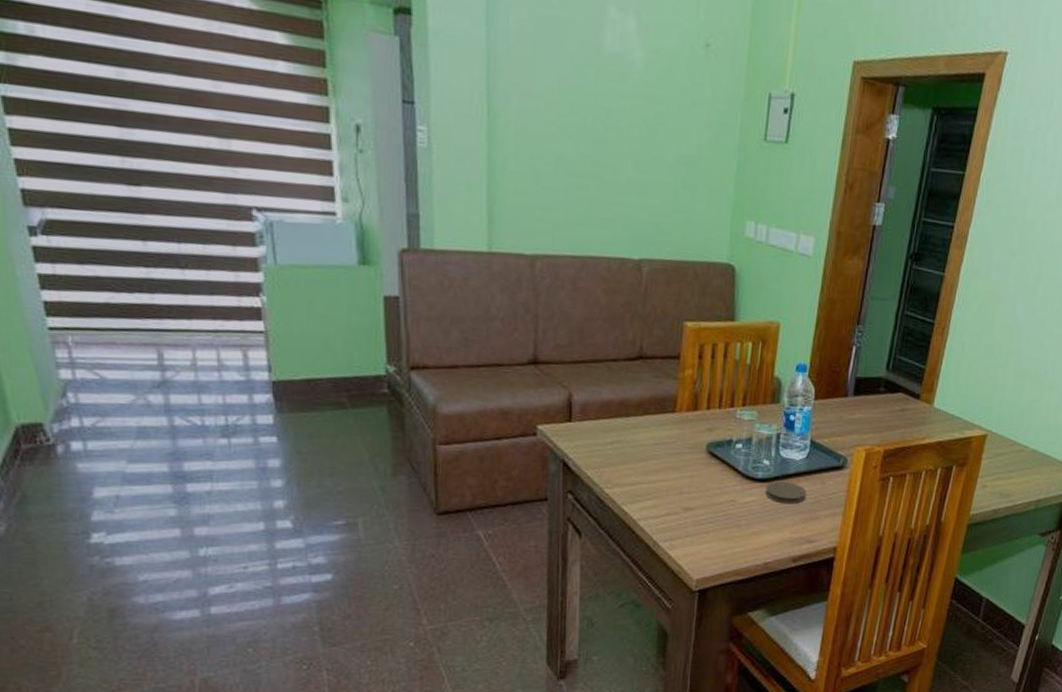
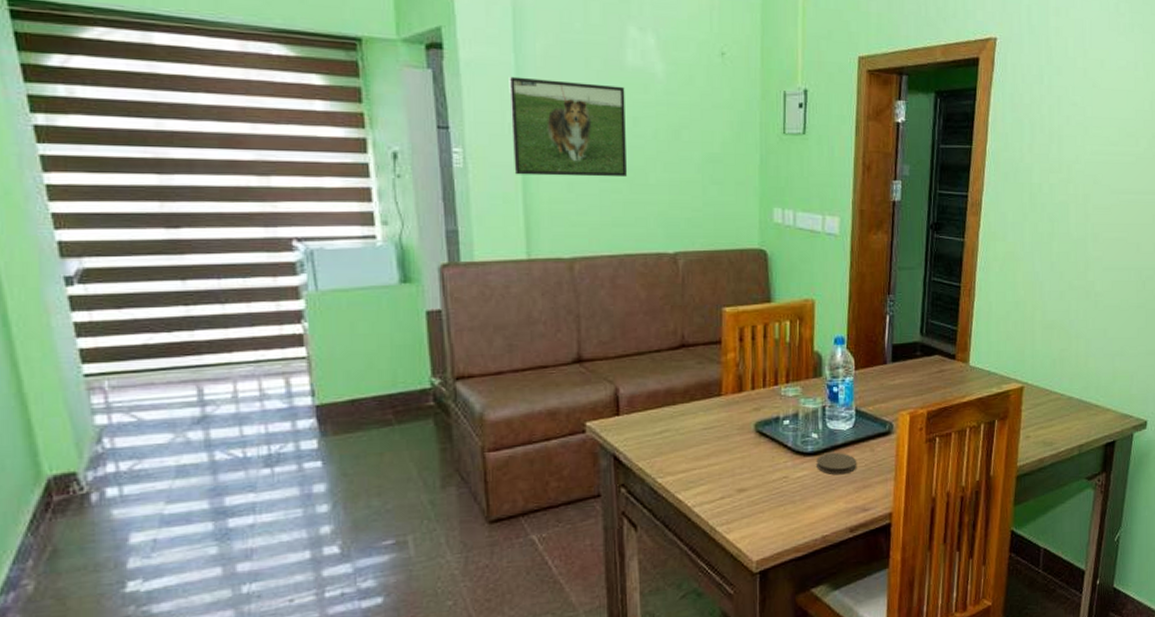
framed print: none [478,52,600,173] -> present [509,76,627,177]

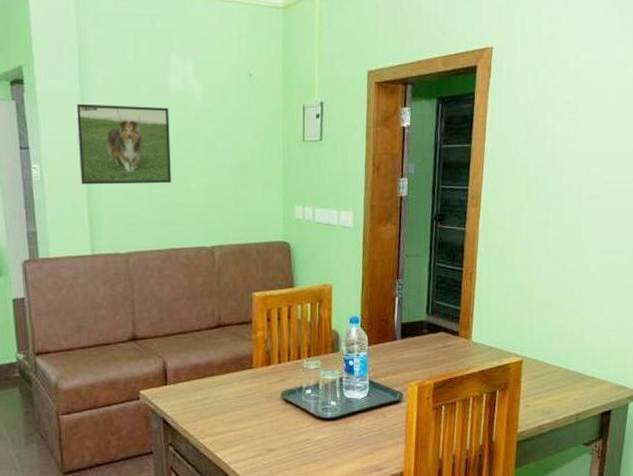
coaster: present [816,453,857,475] -> none [335,419,371,438]

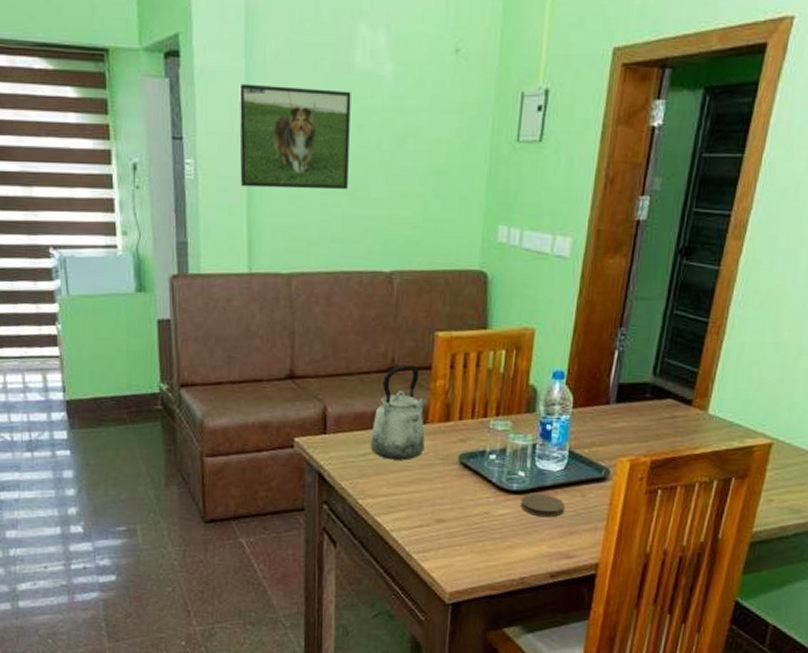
kettle: none [206,321,252,402] -> present [370,364,427,460]
coaster: none [335,419,371,438] -> present [521,494,566,518]

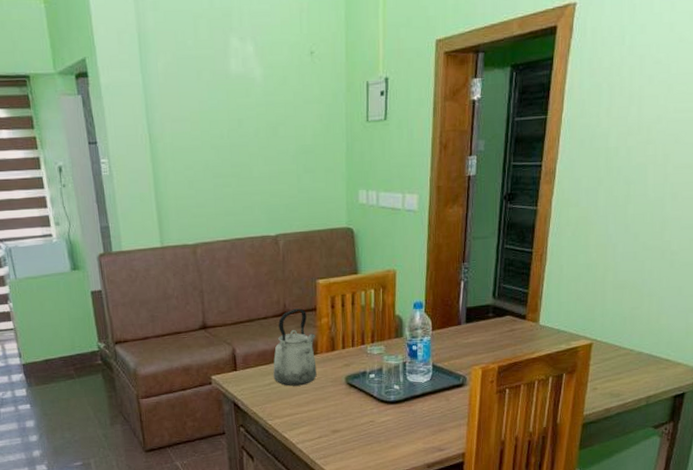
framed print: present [239,83,351,190] -> none [139,93,235,178]
coaster: present [521,494,566,518] -> none [398,402,434,420]

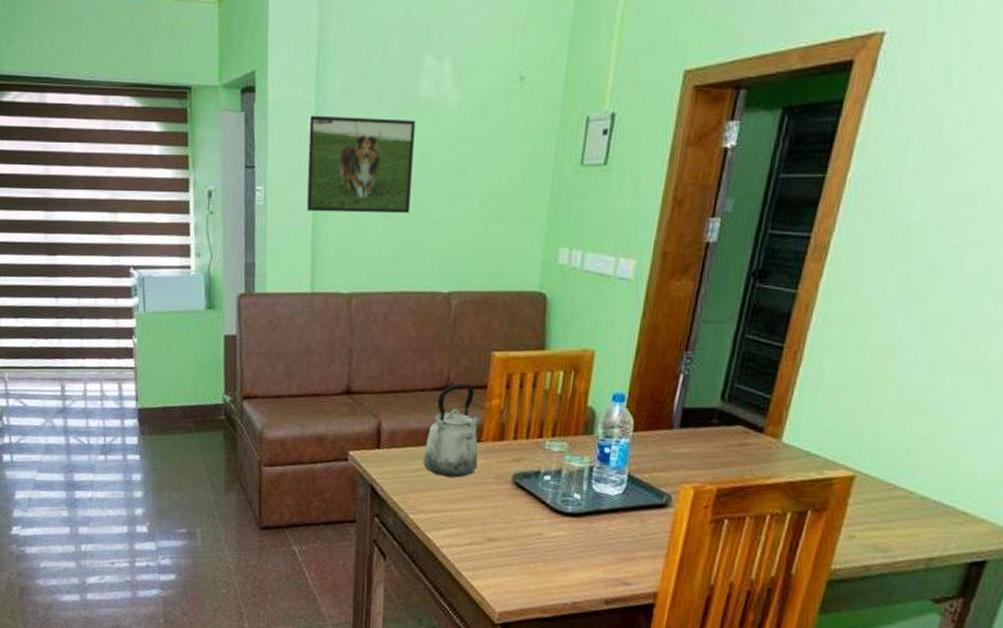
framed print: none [139,93,235,178] -> present [306,115,416,214]

